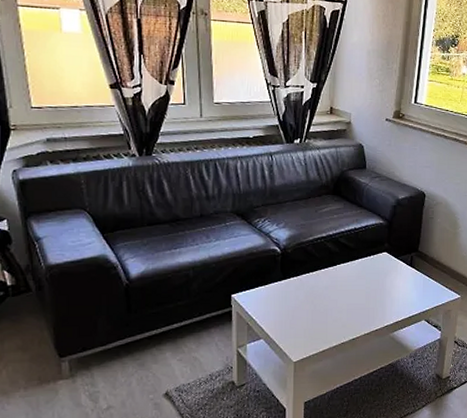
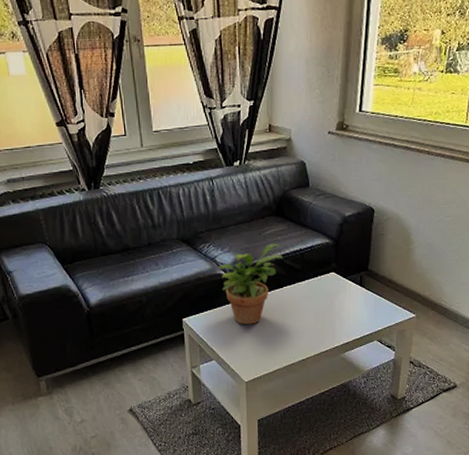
potted plant: none [272,221,337,303] -> present [218,243,282,325]

